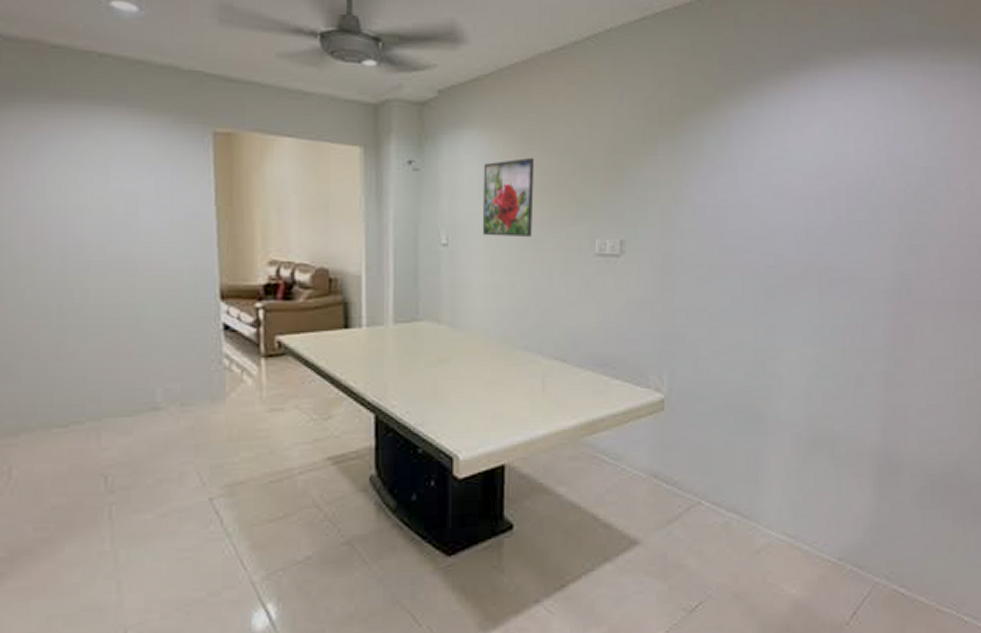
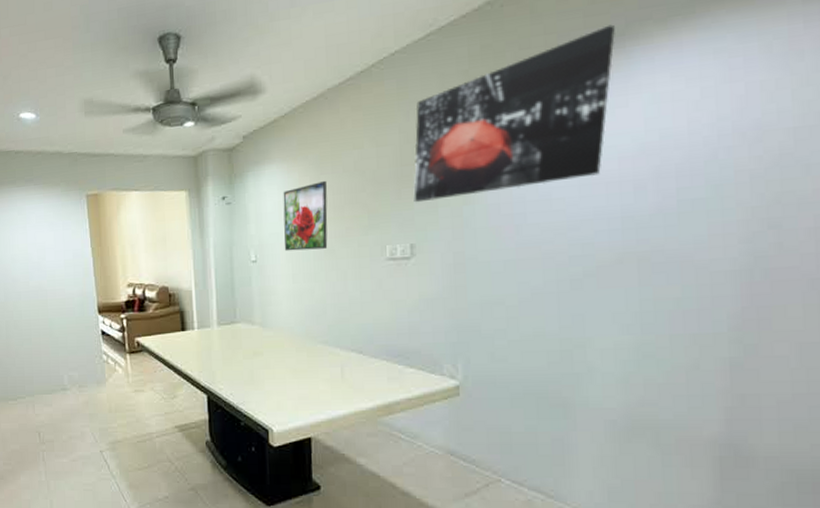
wall art: none [624,47,802,196] -> present [413,24,615,203]

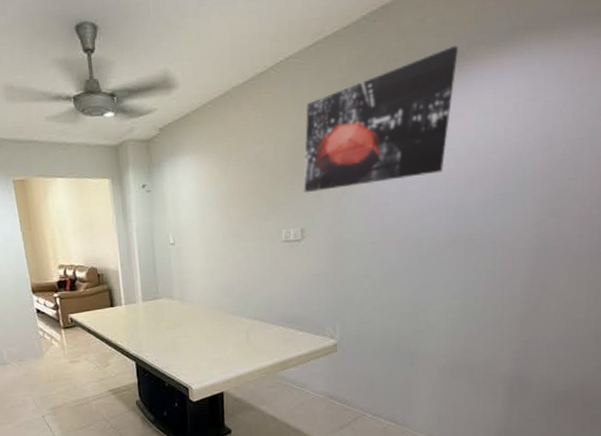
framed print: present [283,180,328,251] -> none [196,171,235,235]

